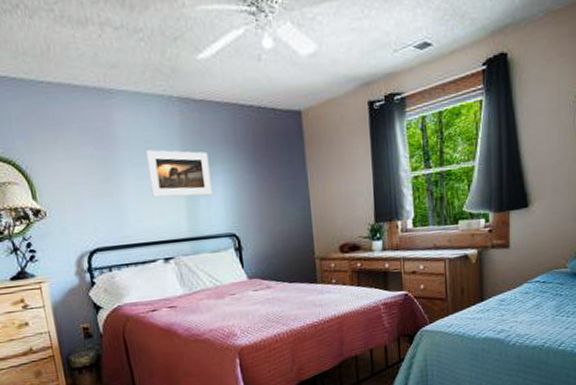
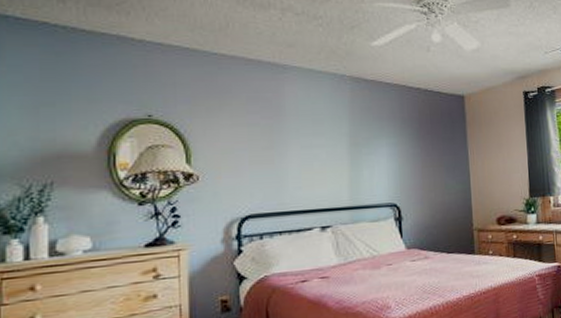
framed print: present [146,150,213,198] -> none [313,121,376,167]

